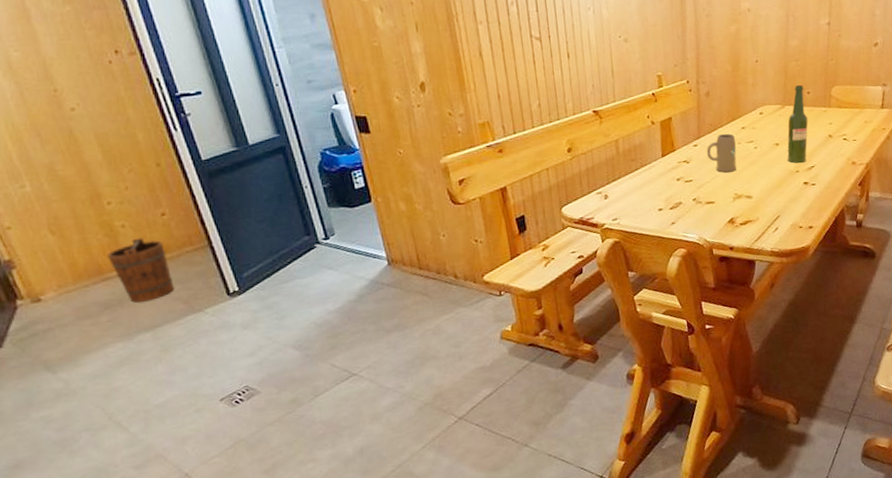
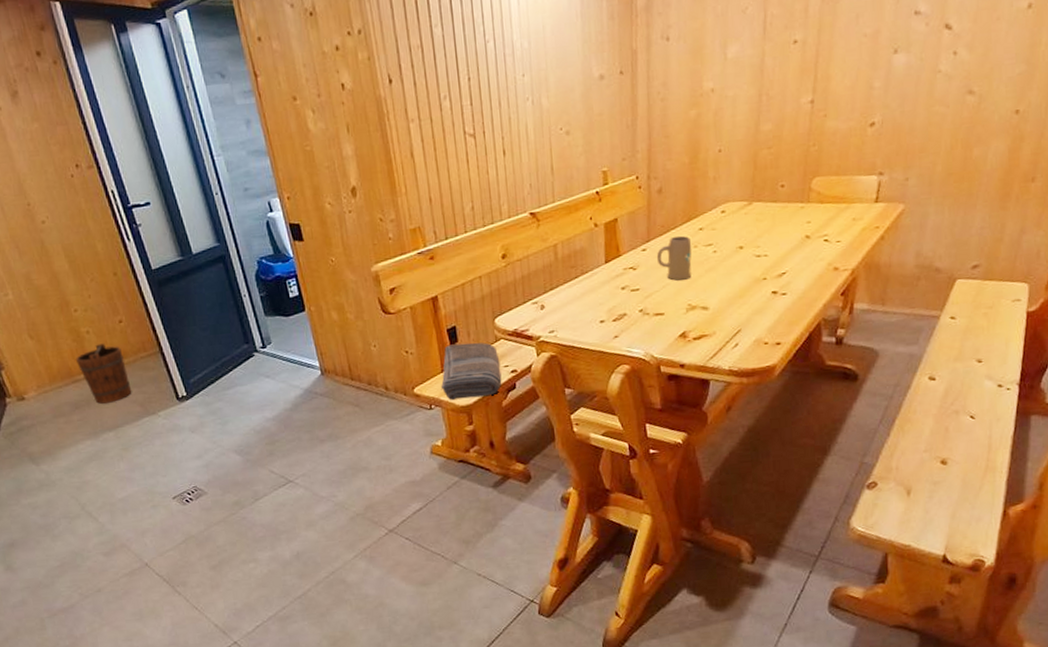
towel: none [511,230,569,287] -> present [441,342,502,401]
beer bottle: present [787,85,809,163] -> none [753,177,781,269]

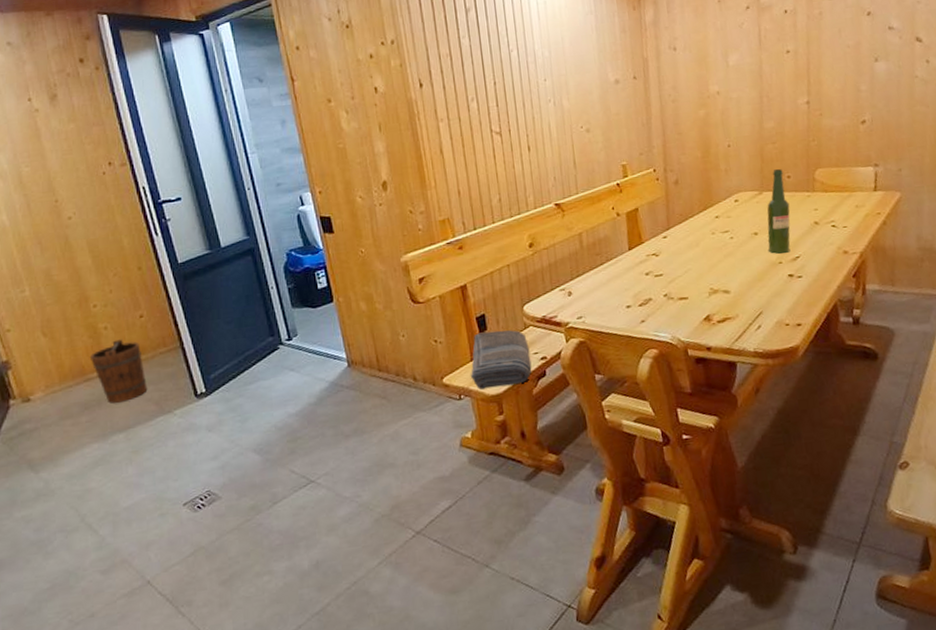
beer mug: present [656,235,692,281] -> none [677,223,712,266]
beer bottle: none [753,177,781,269] -> present [767,169,791,254]

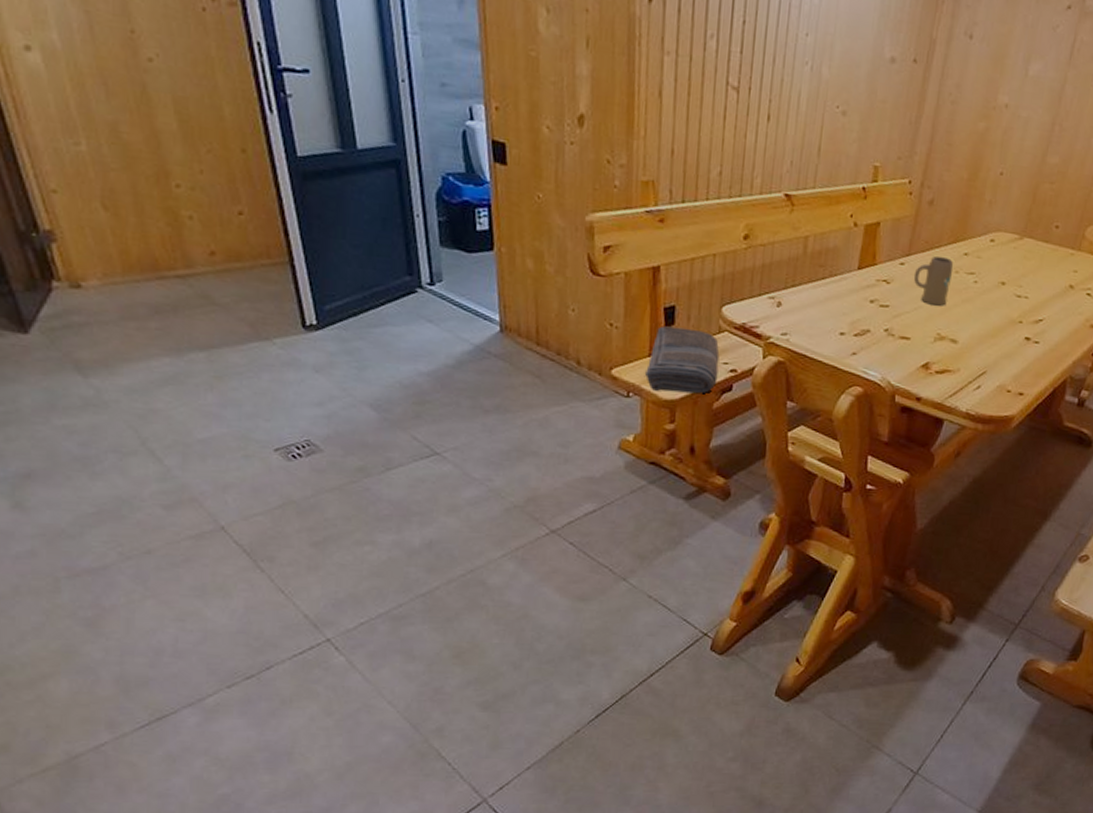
wooden bucket: present [90,339,148,404] -> none [167,235,241,315]
beer mug: none [677,223,712,266] -> present [913,255,954,306]
beer bottle: present [767,169,791,254] -> none [1012,215,1053,313]

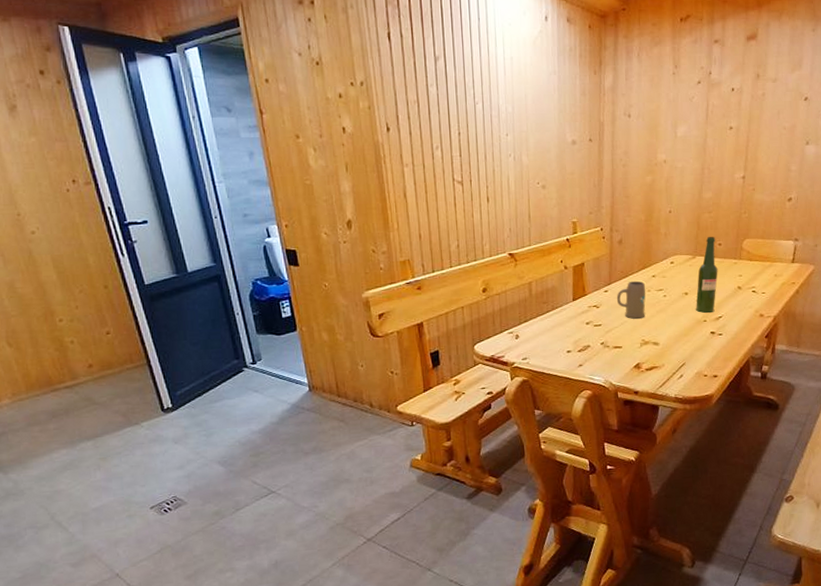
towel: present [645,326,720,394] -> none [423,366,479,419]
beer bottle: none [1012,215,1053,313] -> present [696,237,718,313]

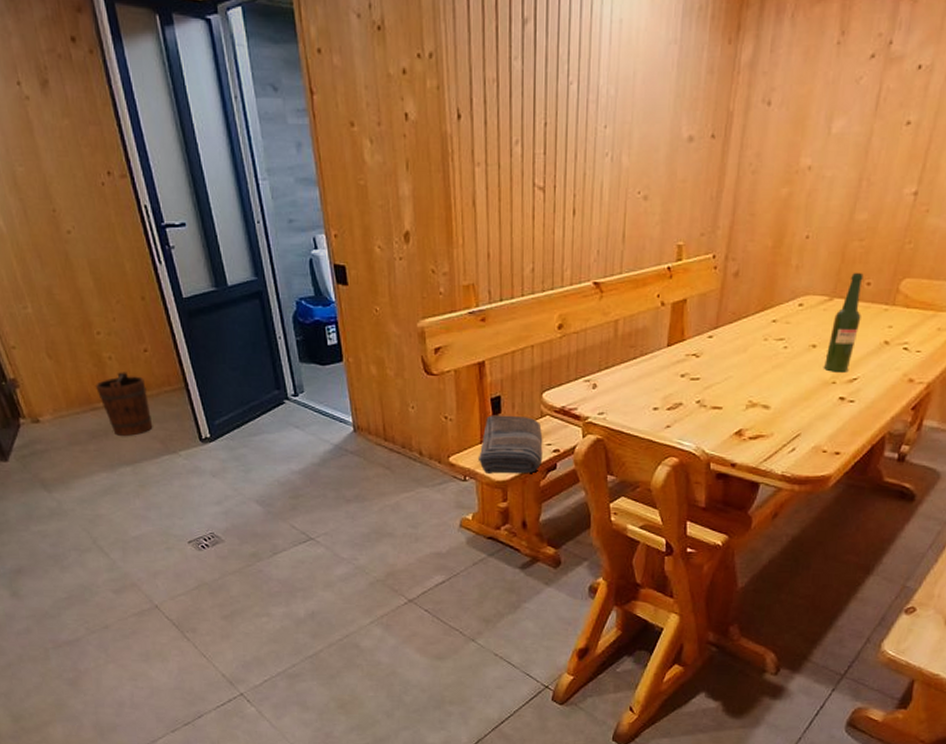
wooden bucket: none [57,353,115,413] -> present [96,372,153,436]
towel: none [423,366,479,419] -> present [479,415,543,475]
beer mug: present [616,280,646,319] -> none [722,325,763,374]

